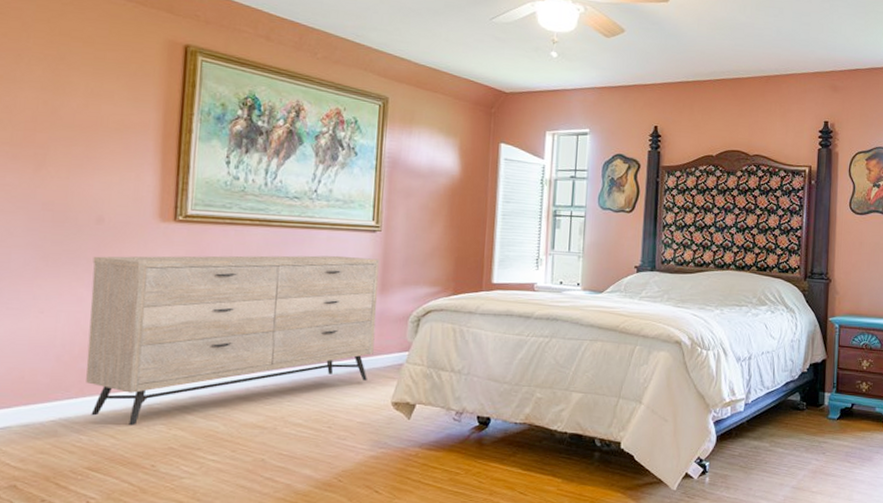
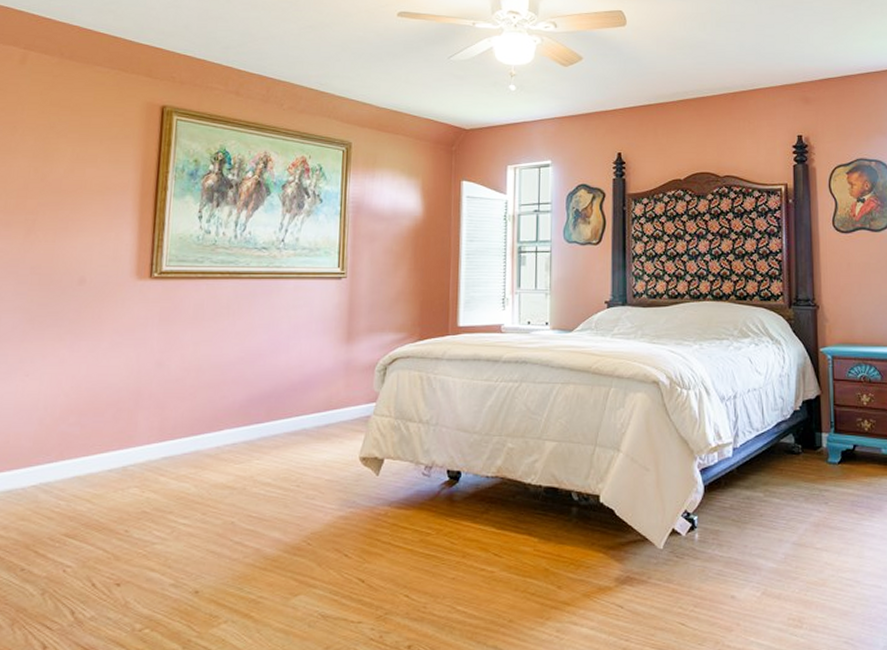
dresser: present [86,255,379,426] -> none [65,305,345,490]

